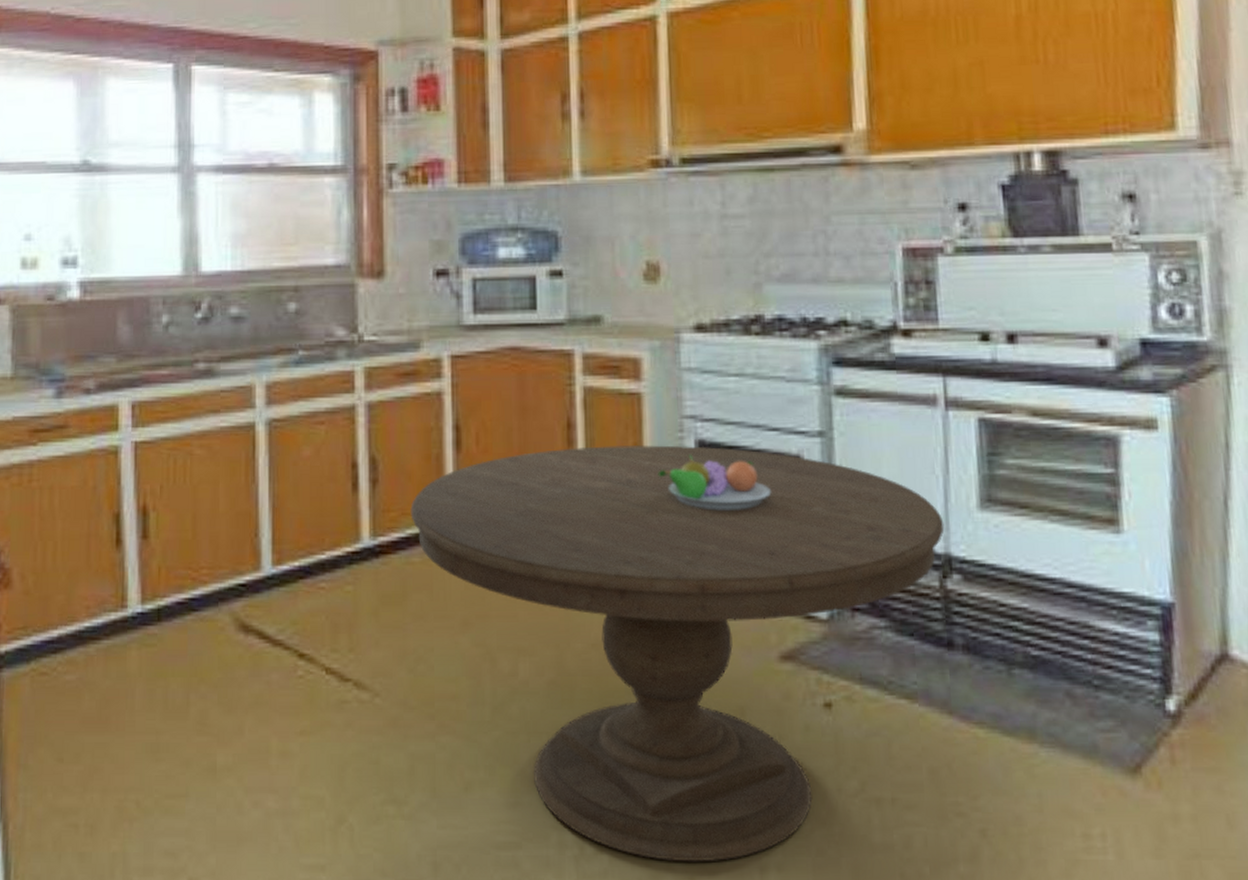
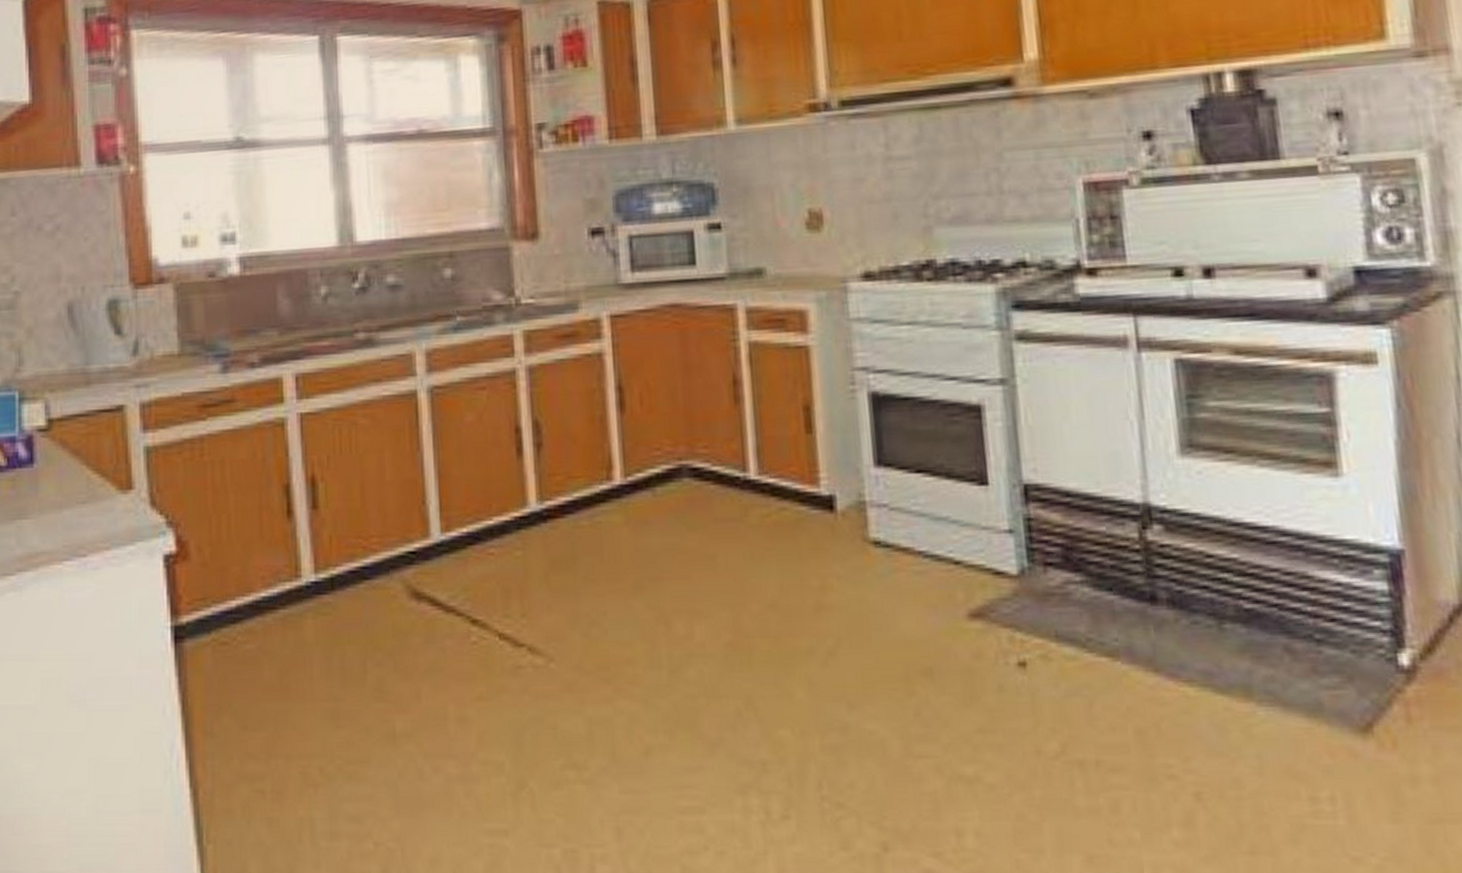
dining table: present [410,445,945,862] -> none [576,398,1142,827]
fruit bowl: present [658,454,771,511] -> none [830,407,951,465]

